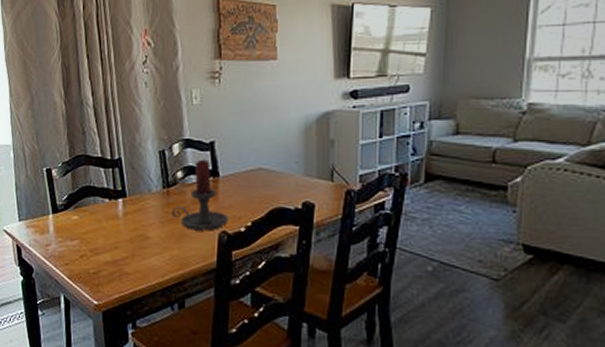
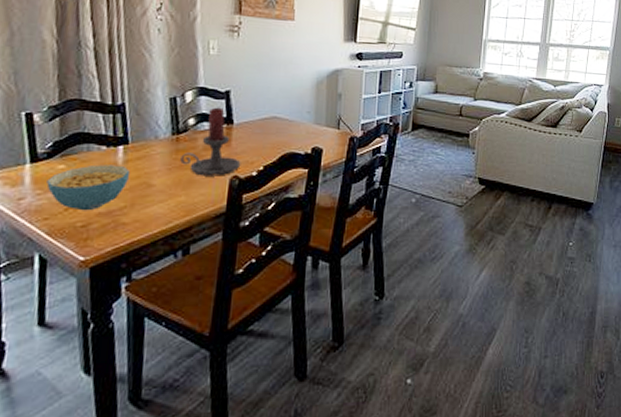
cereal bowl: none [65,216,130,259] -> present [46,164,131,211]

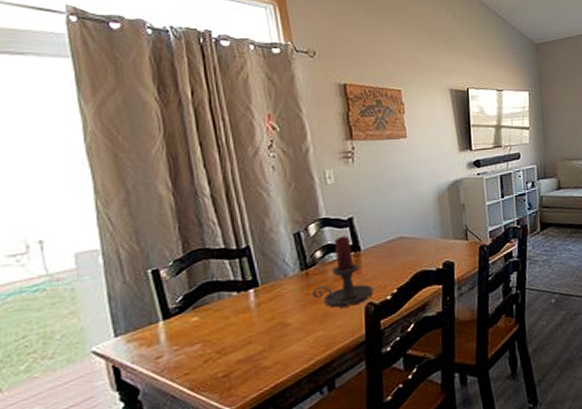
cereal bowl: present [46,164,131,211] -> none [182,309,265,361]

